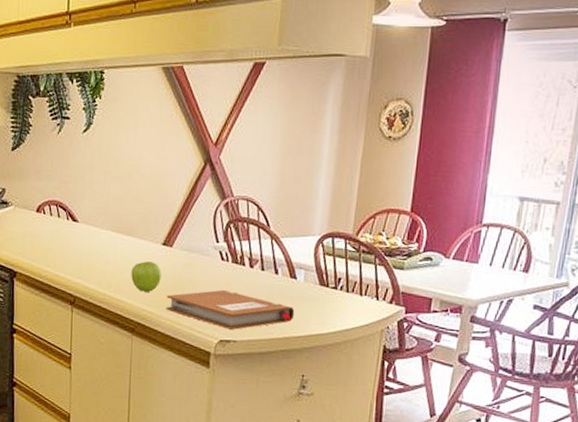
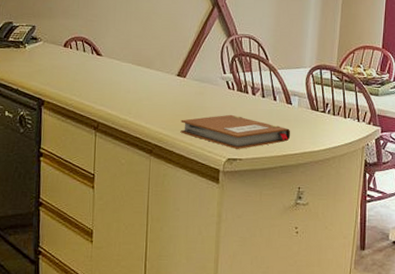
fruit: present [131,261,161,292] -> none [149,90,176,117]

